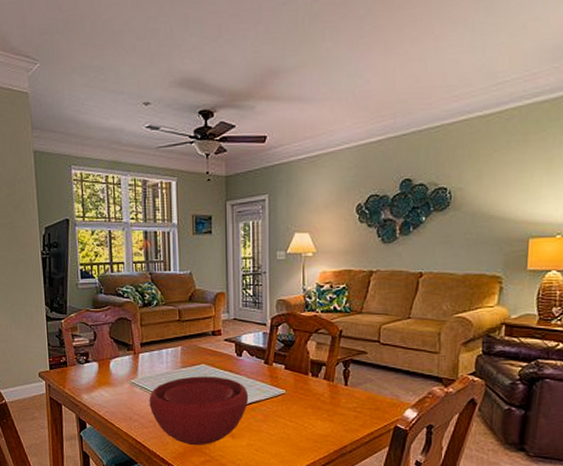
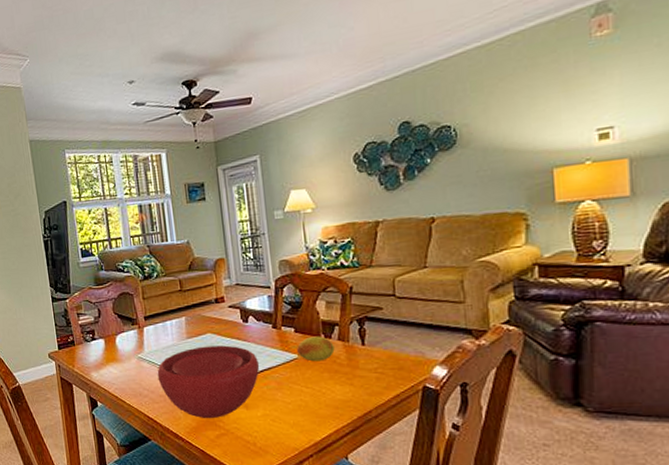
fruit: none [285,374,320,398] -> present [297,336,335,362]

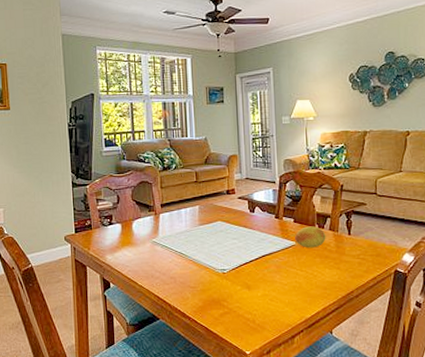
bowl: present [157,345,260,419] -> none [169,232,262,299]

